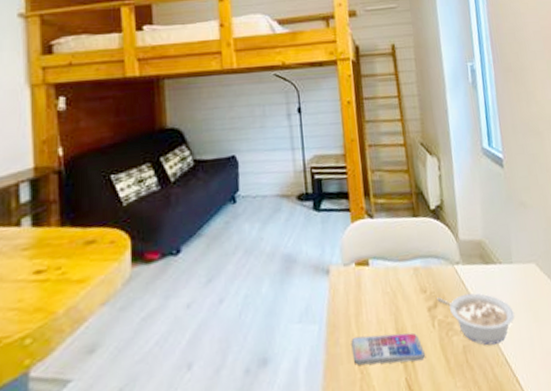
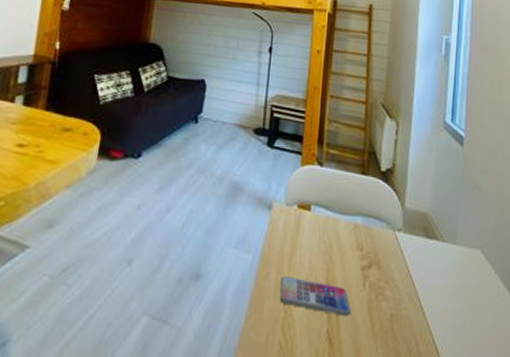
legume: present [437,293,515,346] -> none [372,259,451,321]

